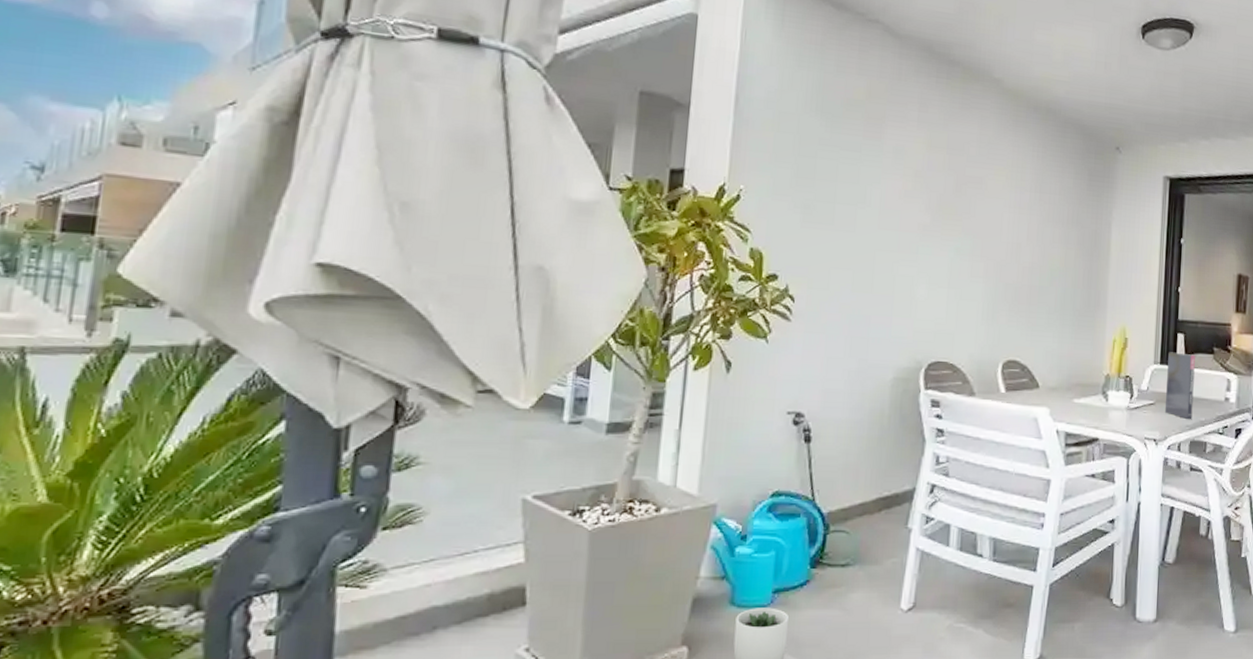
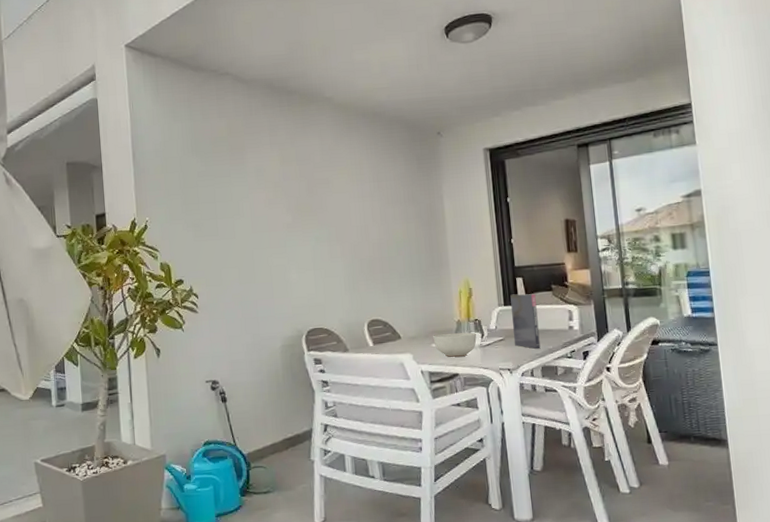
bowl: none [1076,387,1126,418] -> present [433,332,477,357]

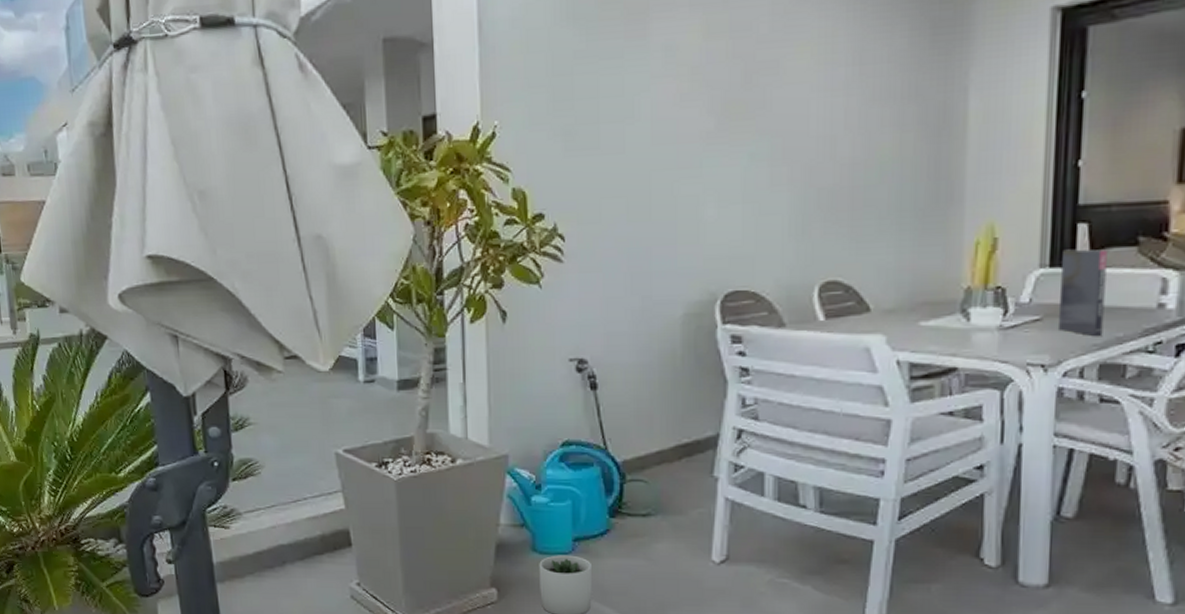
bowl: present [433,332,477,357] -> none [922,305,997,342]

